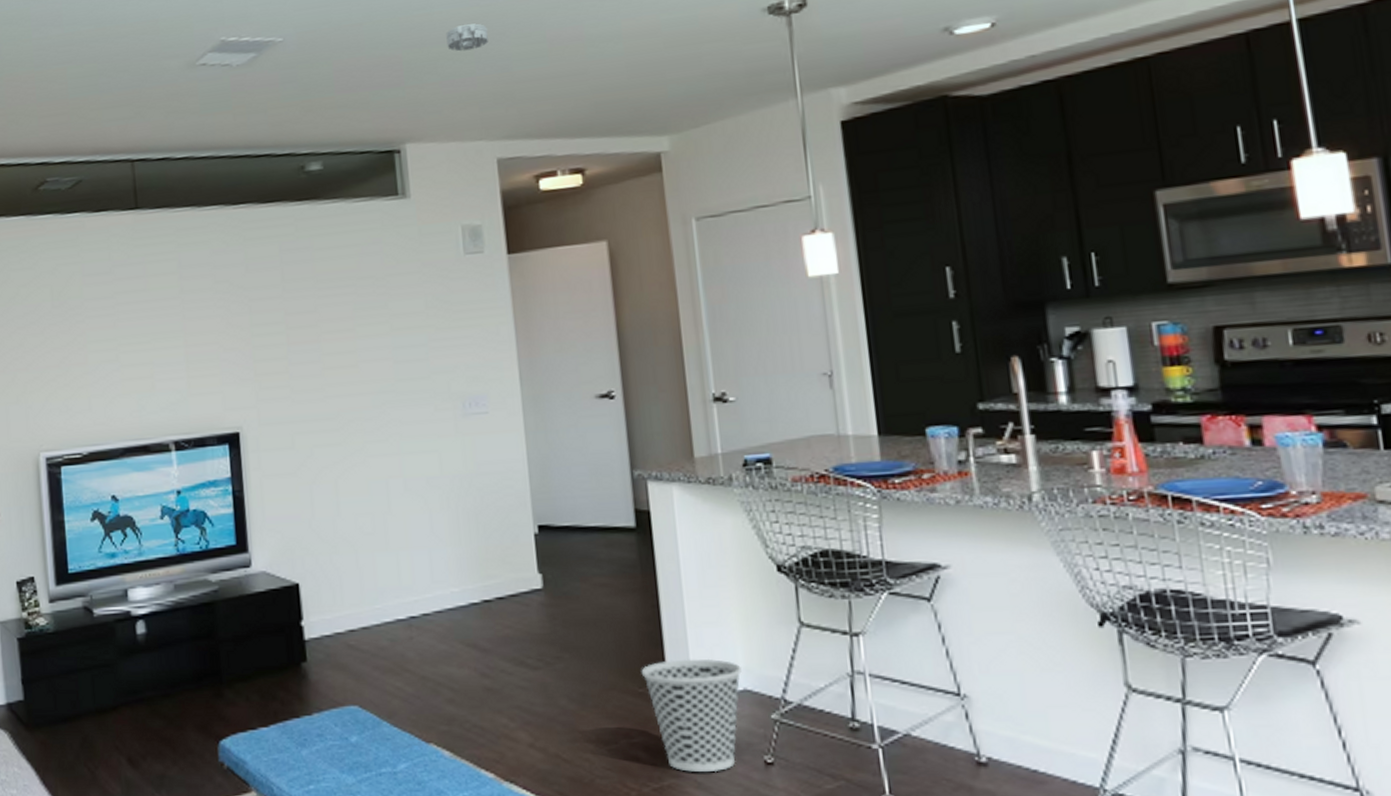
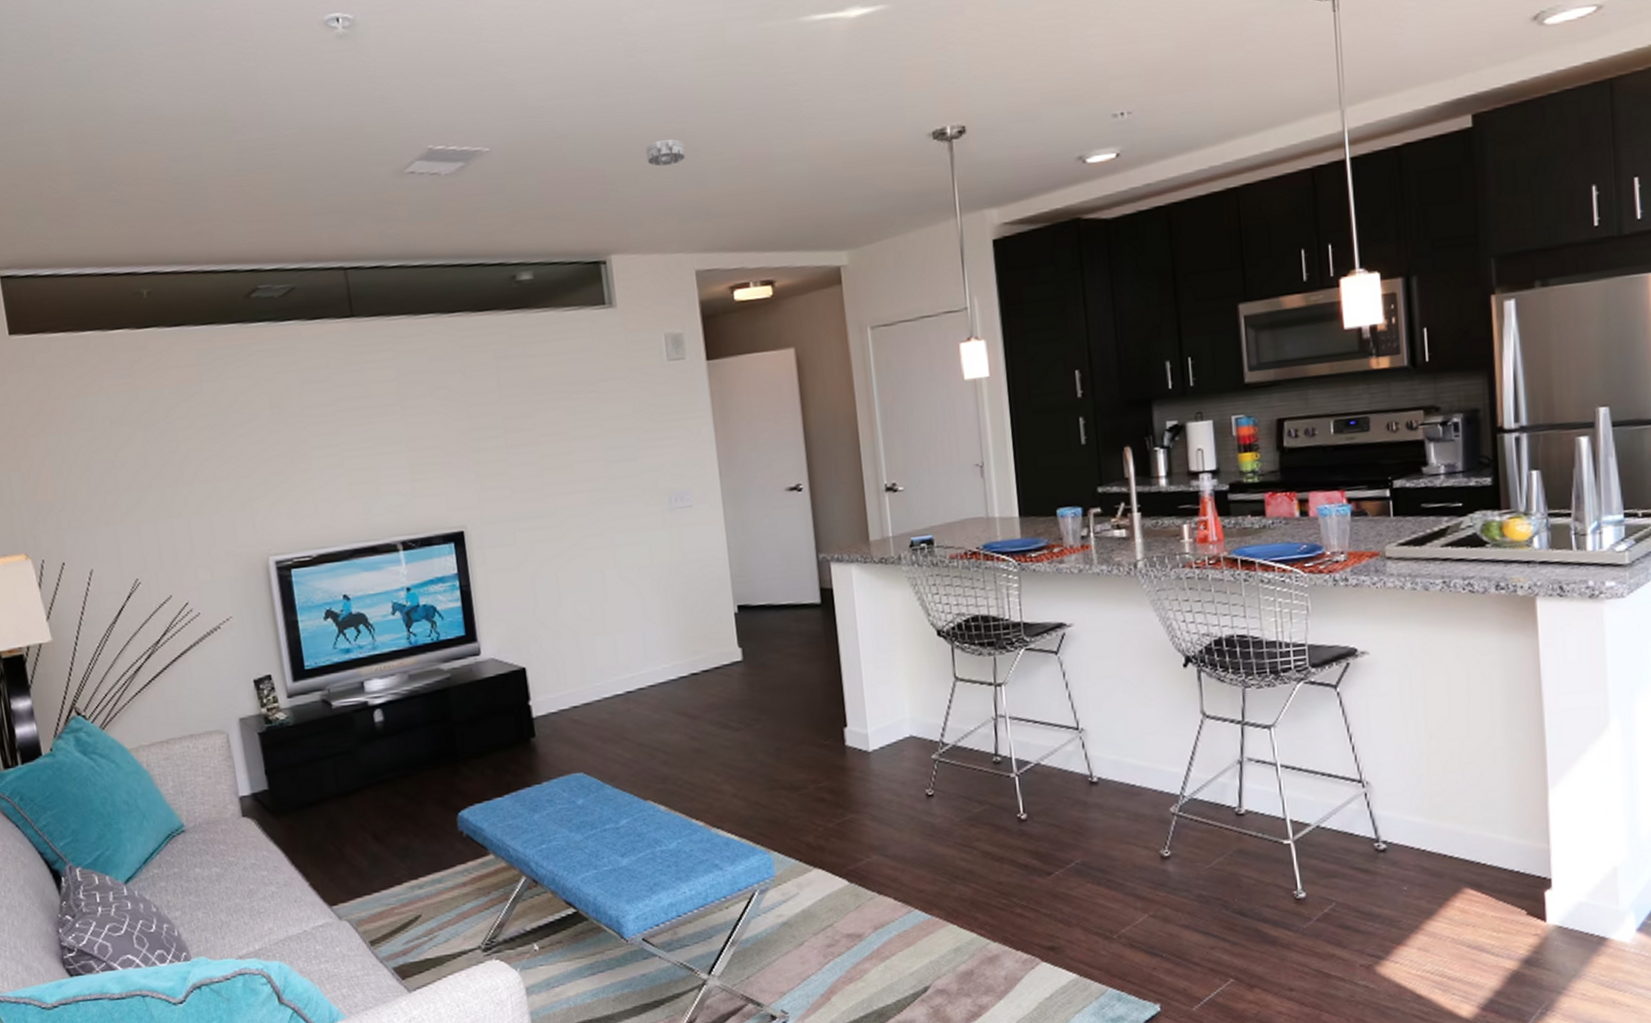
wastebasket: present [641,658,743,773] -> none [826,712,909,808]

